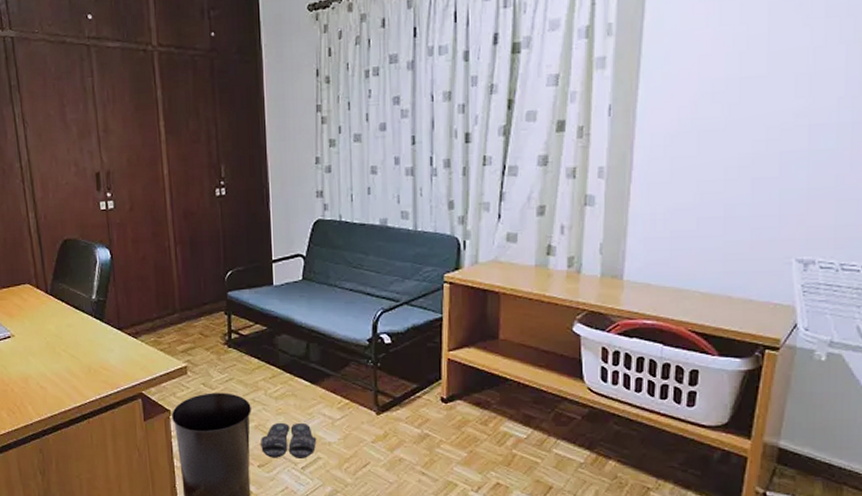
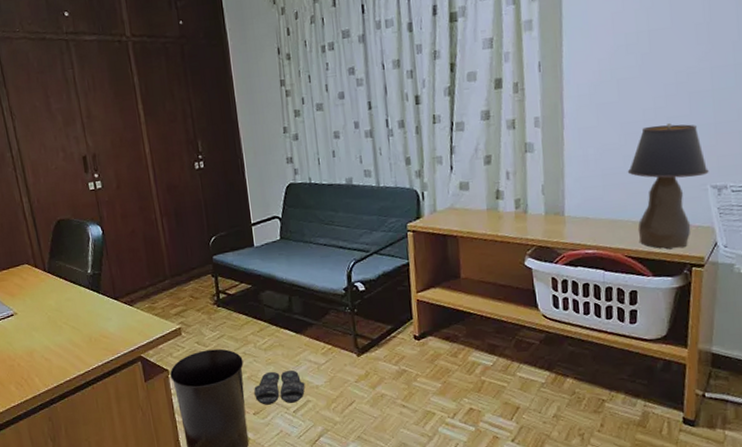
table lamp: none [700,185,795,327] -> present [627,123,709,249]

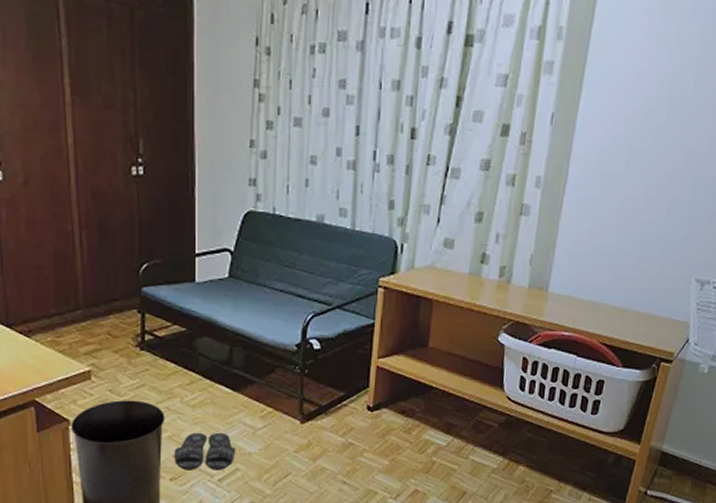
table lamp: present [627,123,709,249] -> none [616,205,697,341]

